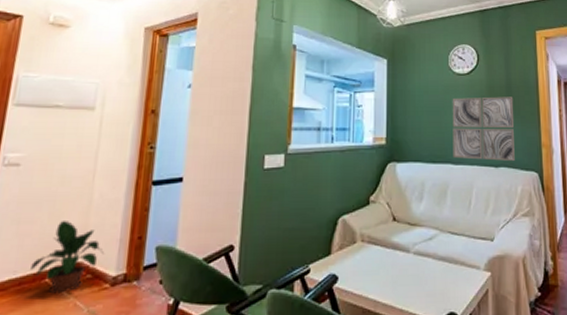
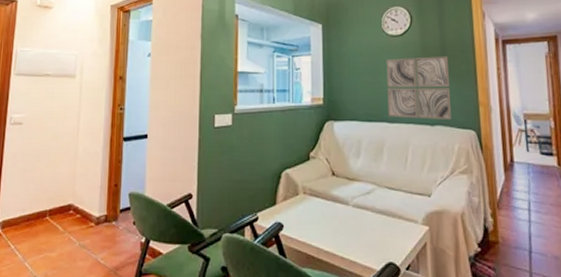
potted plant: present [31,219,104,294] -> none [35,169,89,229]

